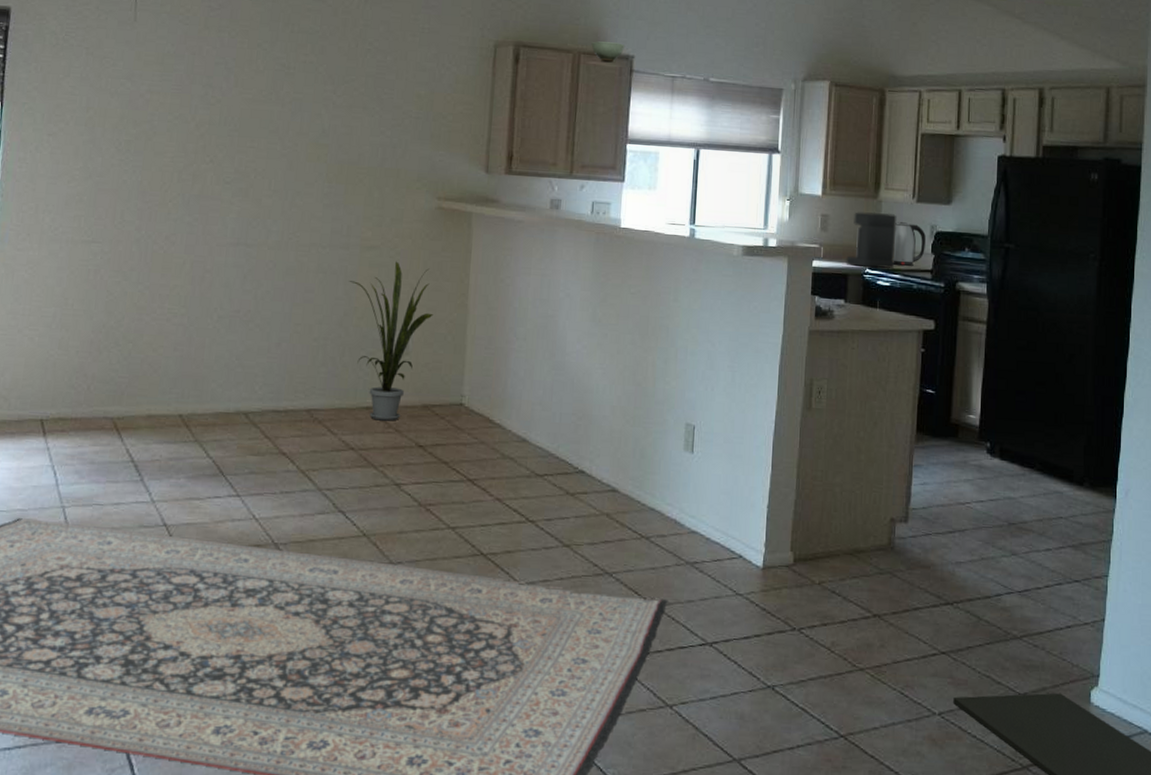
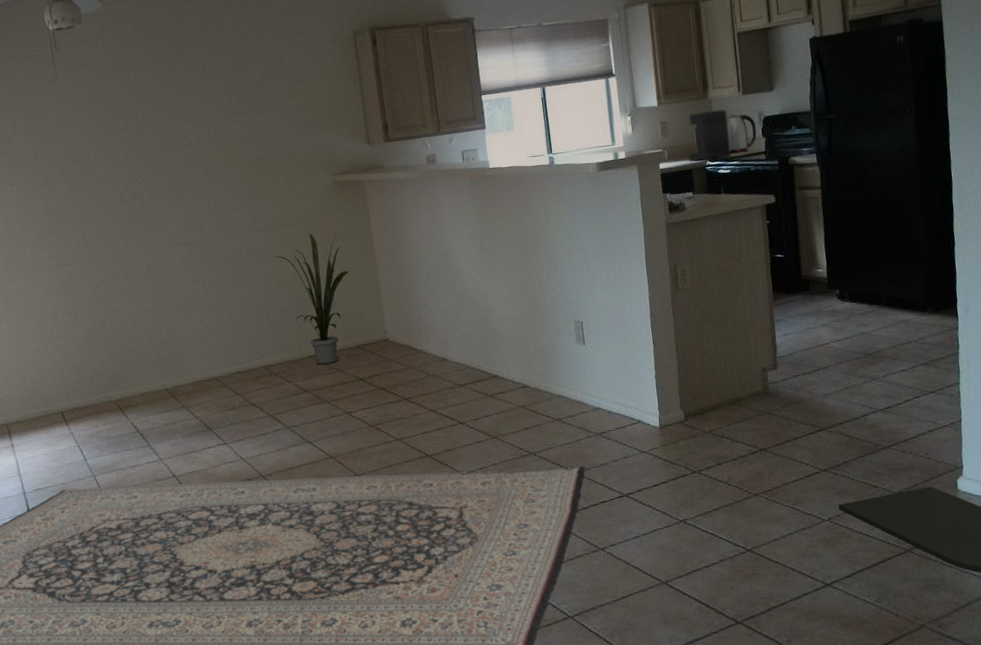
bowl: present [591,41,626,63] -> none [435,9,465,29]

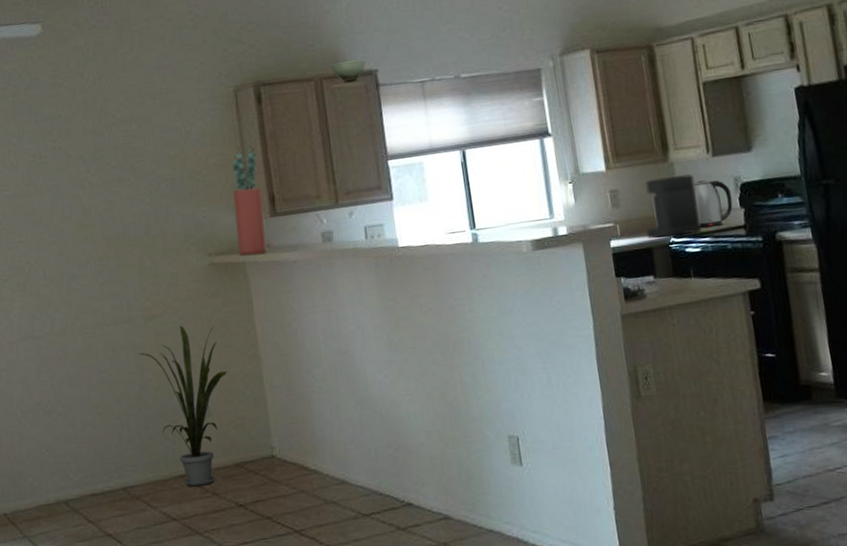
vase: none [352,79,383,176] -> present [232,143,268,257]
bowl: none [435,9,465,29] -> present [331,59,367,83]

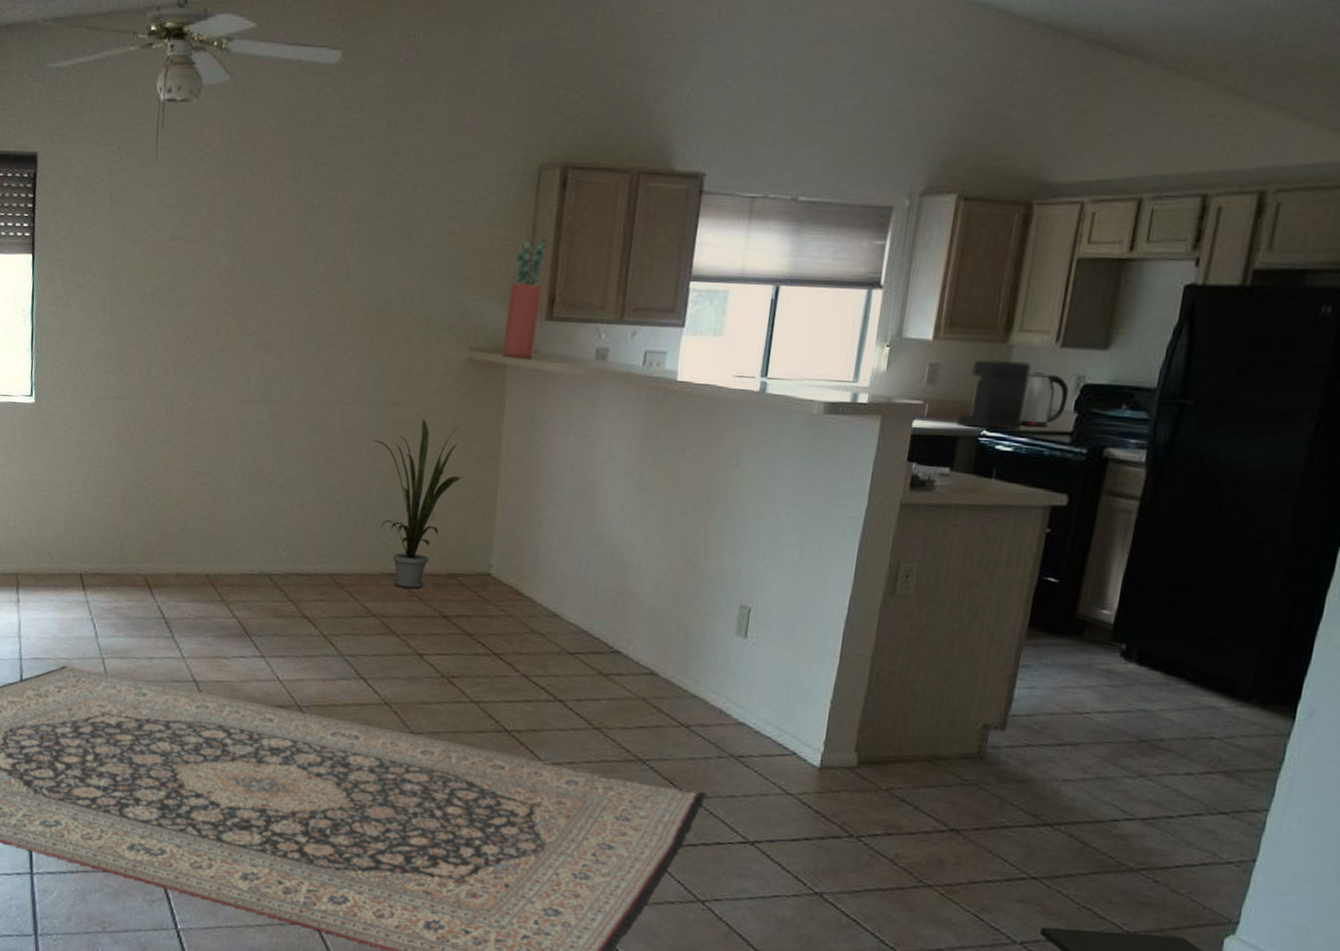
bowl: present [331,59,367,83] -> none [653,157,695,183]

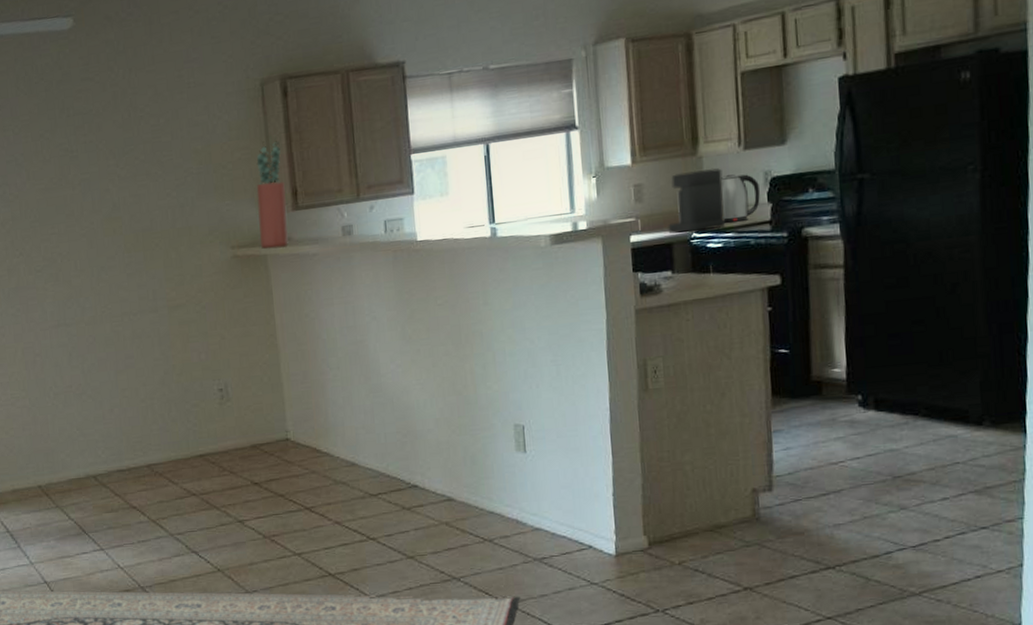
house plant: present [373,419,462,589] -> none [163,315,247,466]

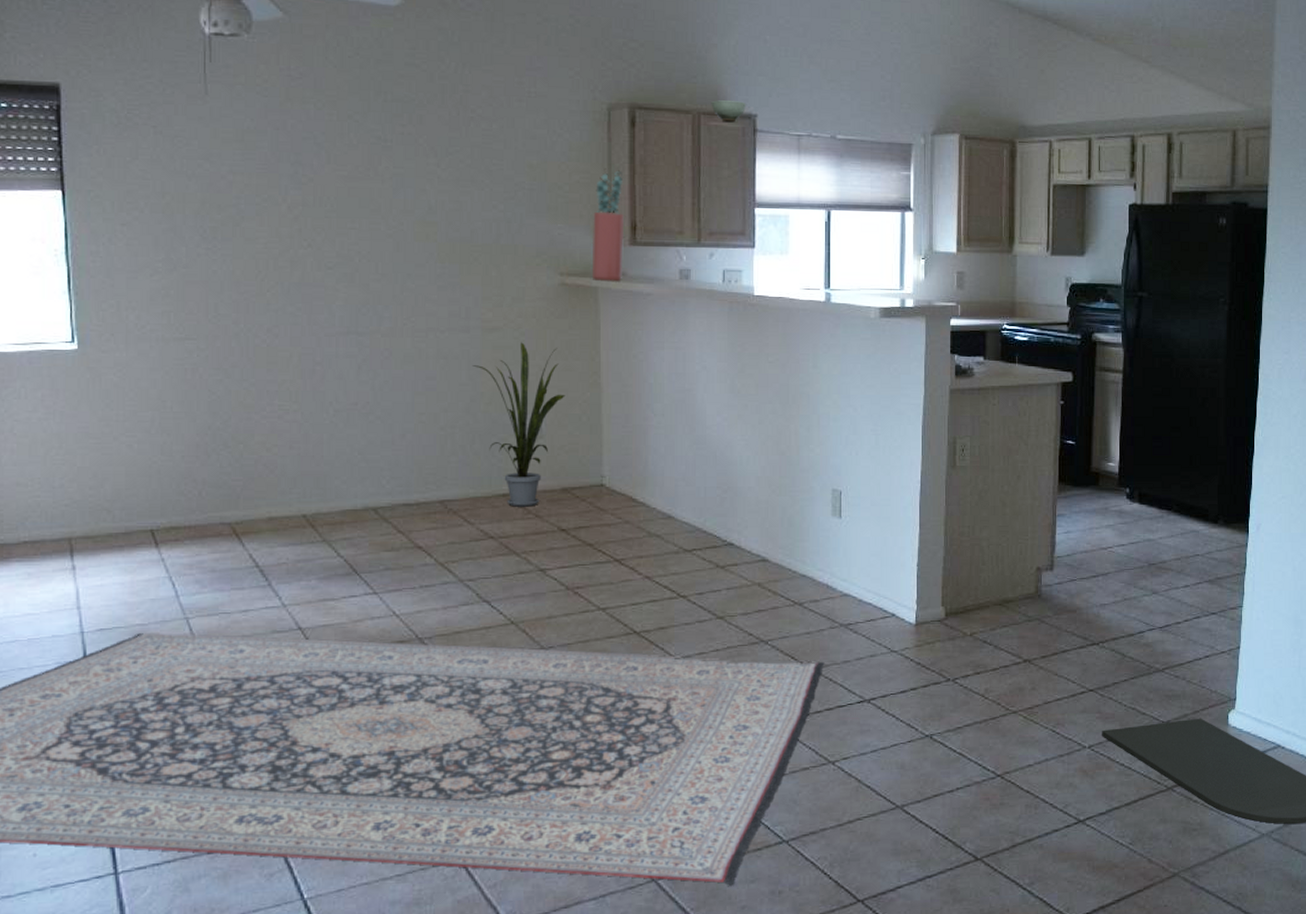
house plant: none [163,315,247,466] -> present [473,342,565,507]
bowl: none [358,51,394,76] -> present [711,100,747,123]
coffee maker: present [668,168,725,233] -> none [983,266,1032,324]
kettle: present [721,174,760,223] -> none [1030,276,1061,319]

